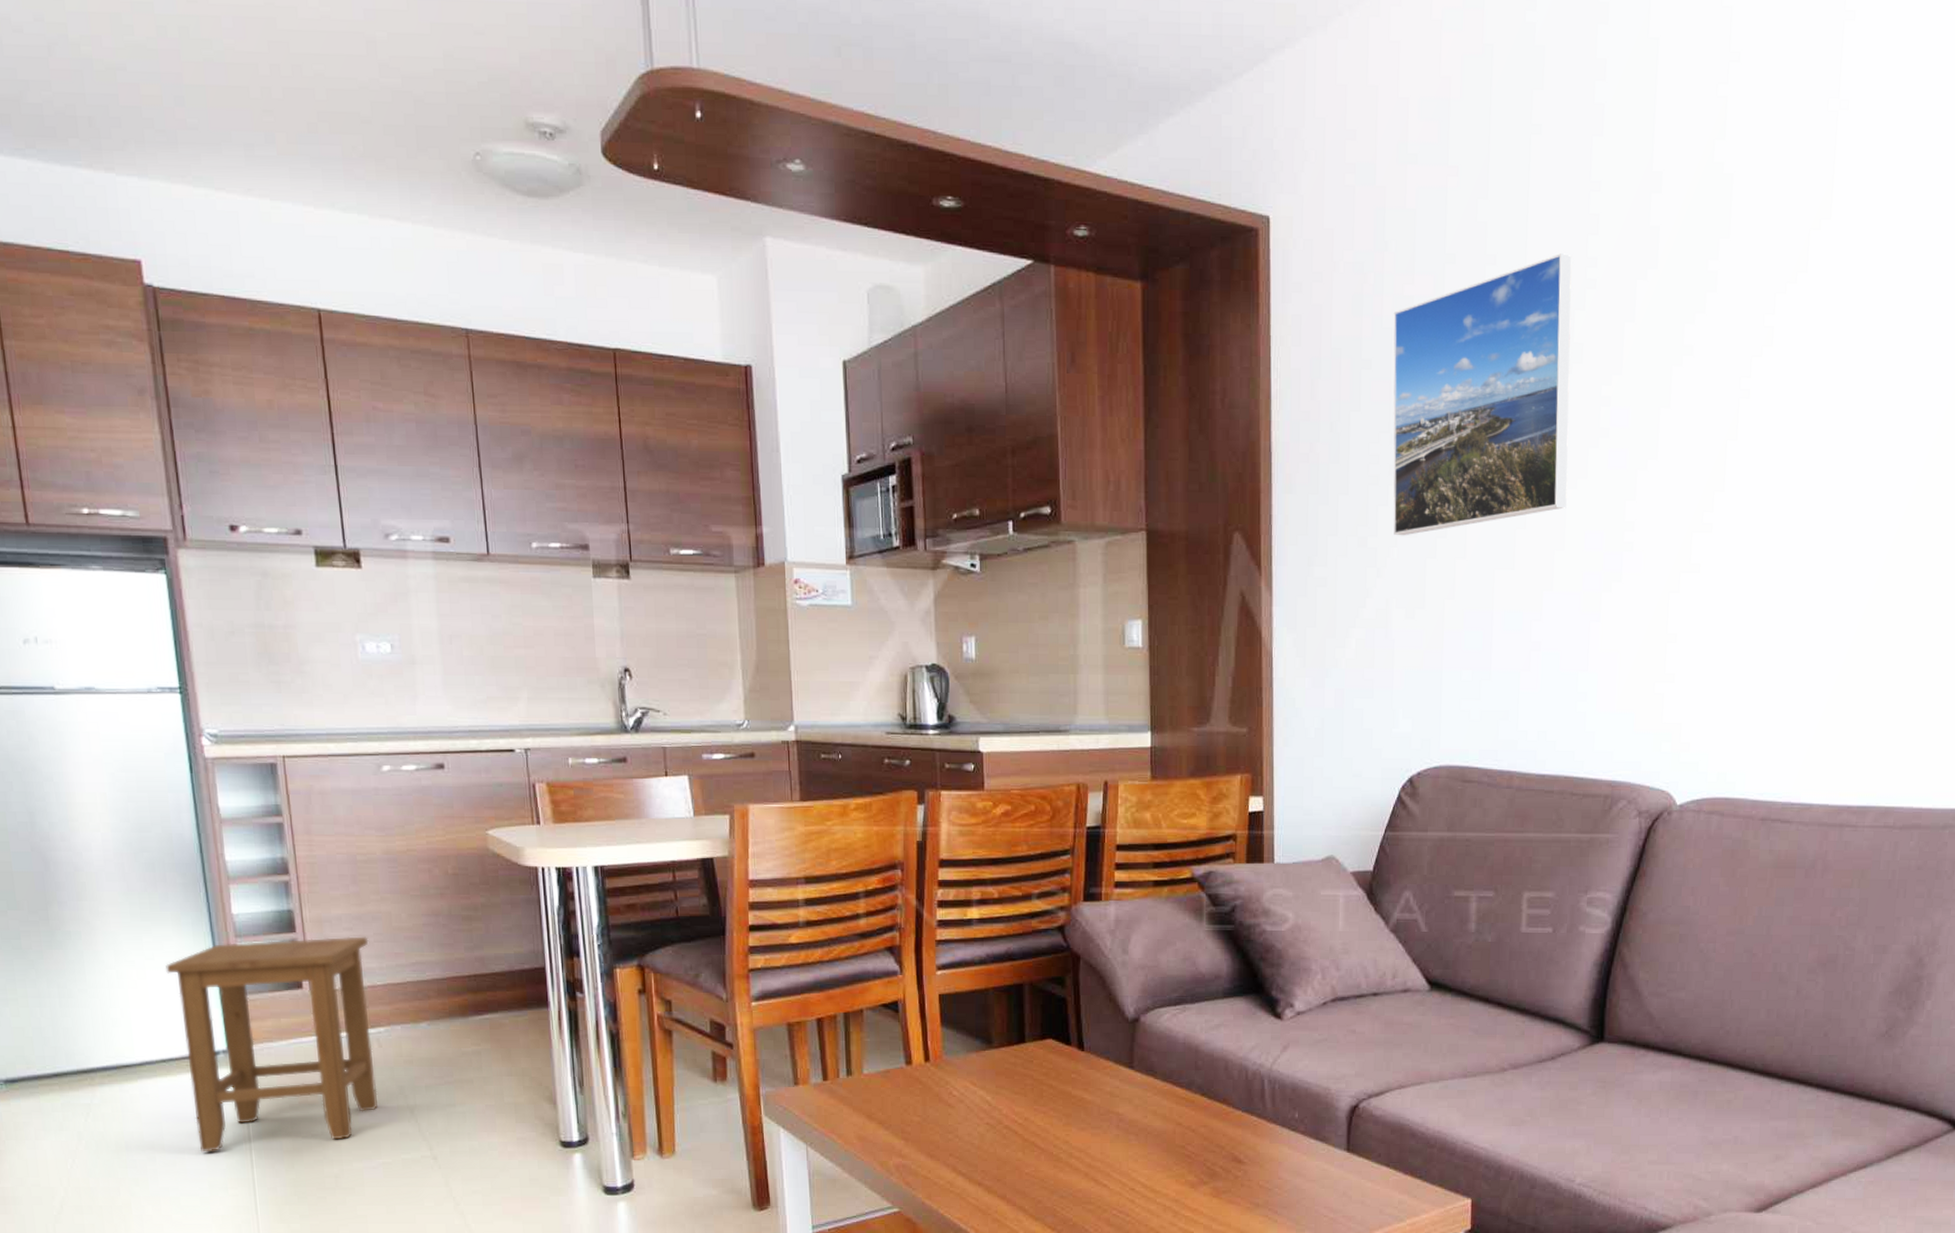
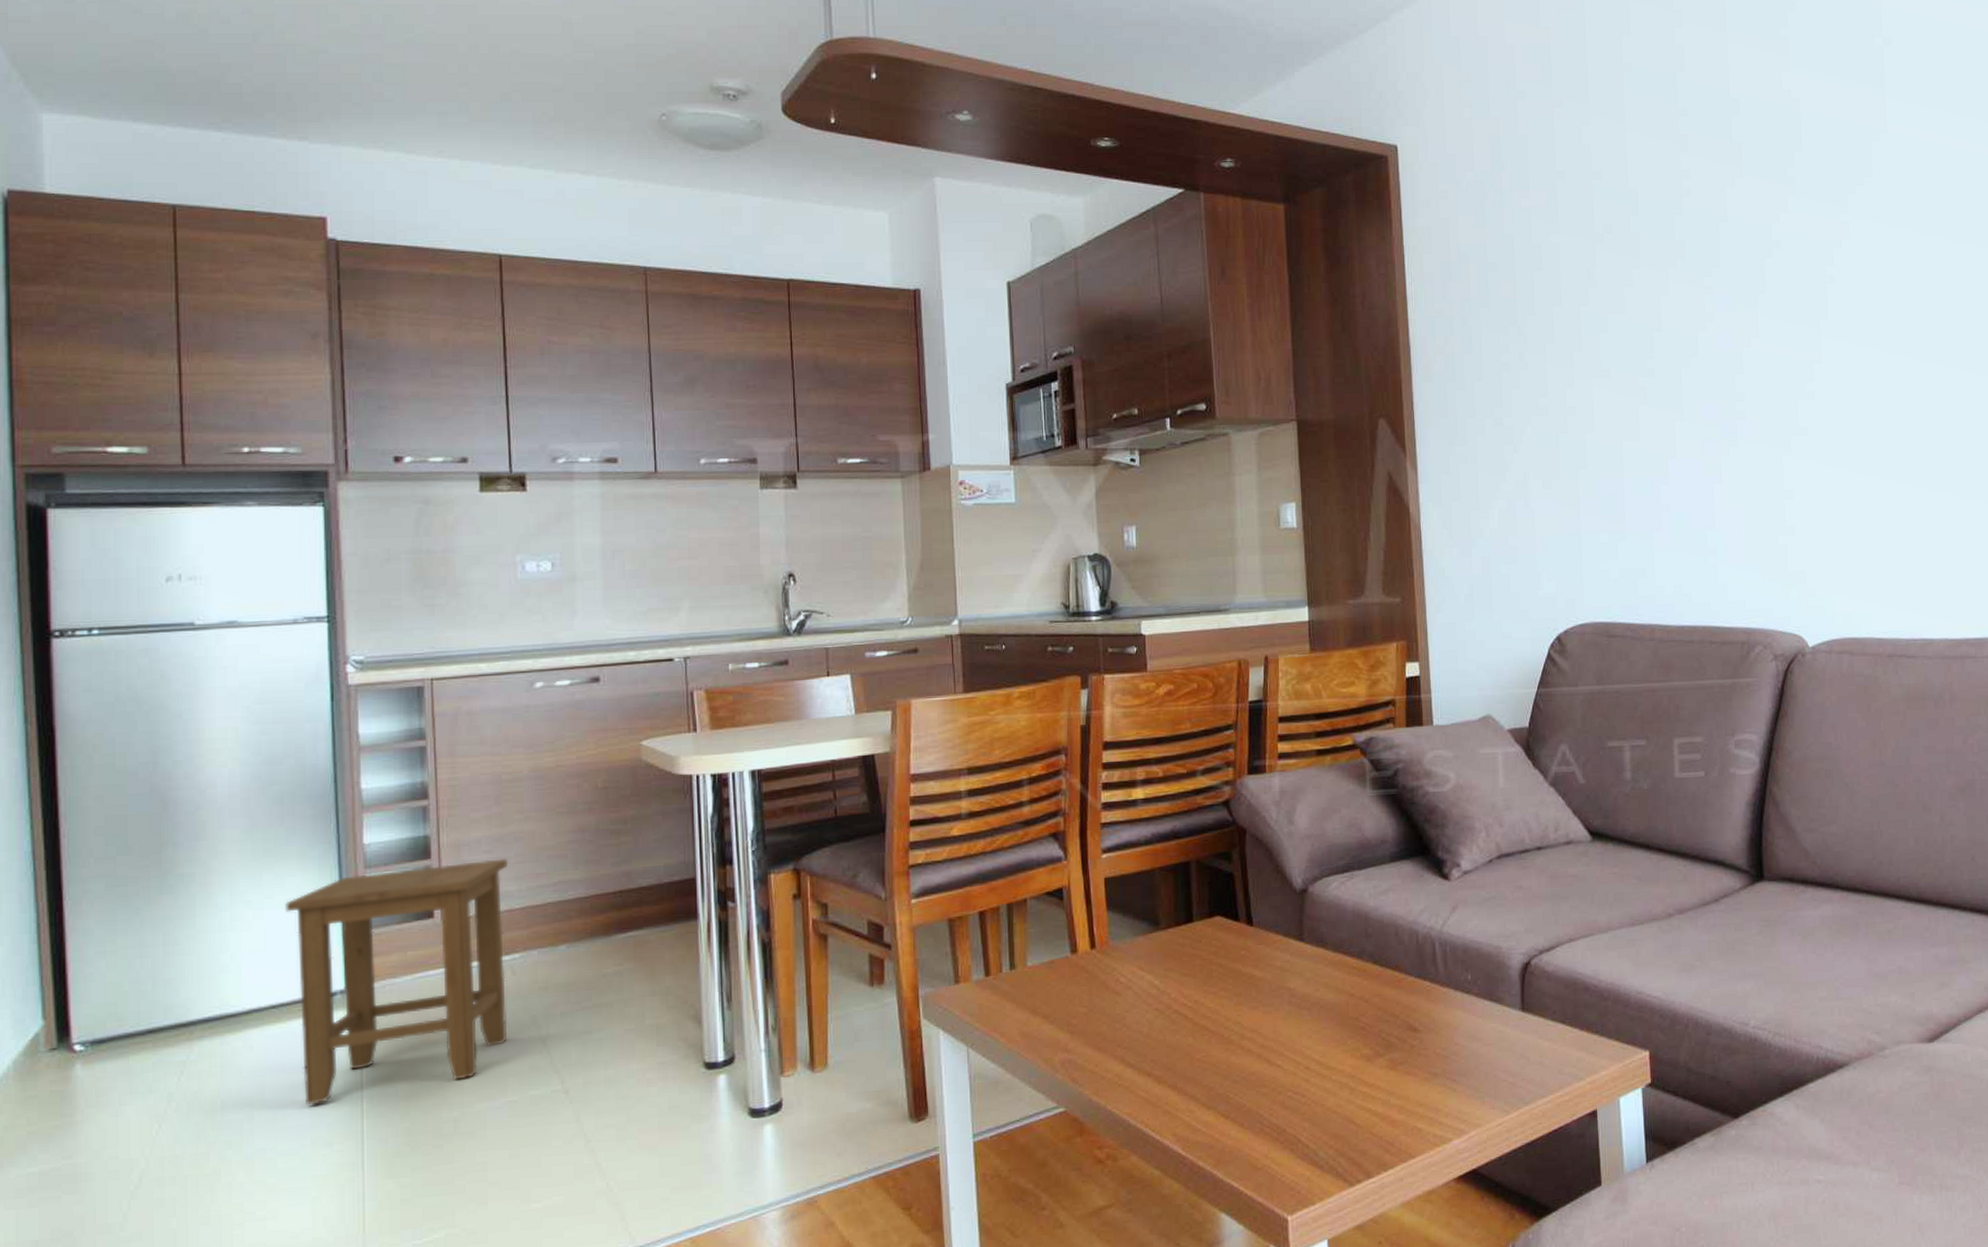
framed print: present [1393,253,1572,536] -> none [1513,168,1682,415]

